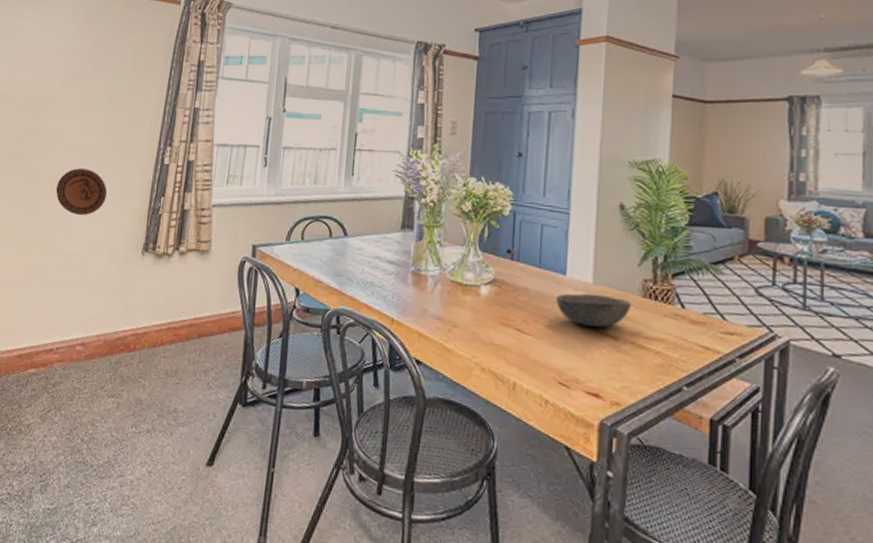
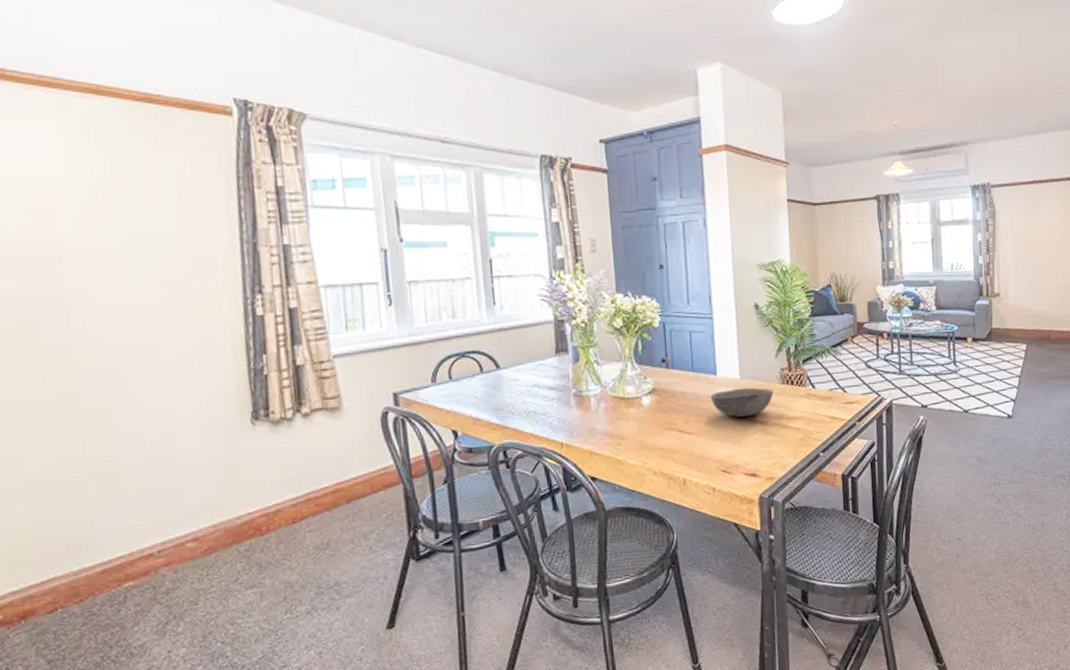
decorative plate: present [56,168,108,216] -> none [103,332,185,392]

